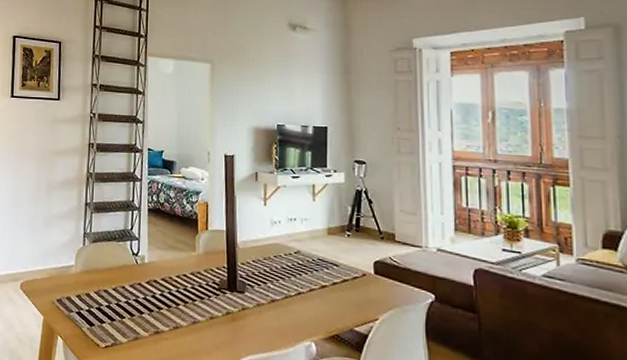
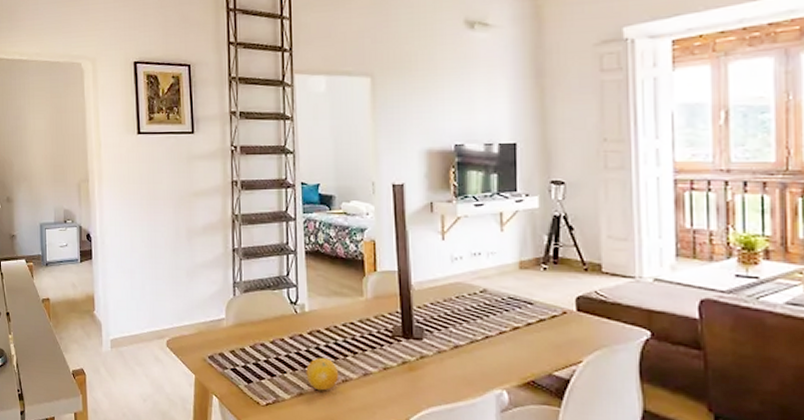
fruit: none [142,305,171,337] -> present [306,358,339,391]

